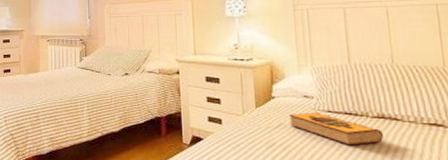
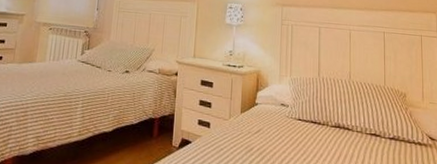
hardback book: present [288,112,383,146] -> none [267,119,337,152]

